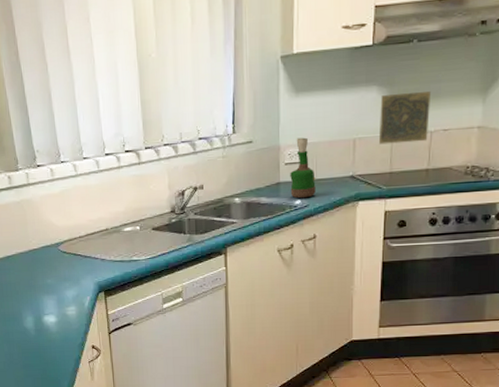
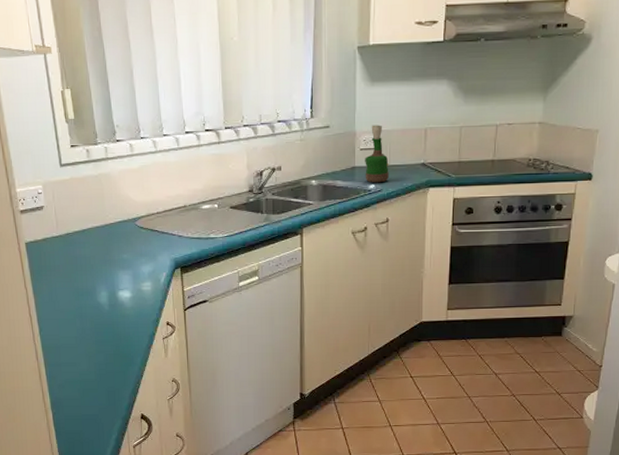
decorative tile: present [378,91,432,145] -> none [448,87,497,135]

